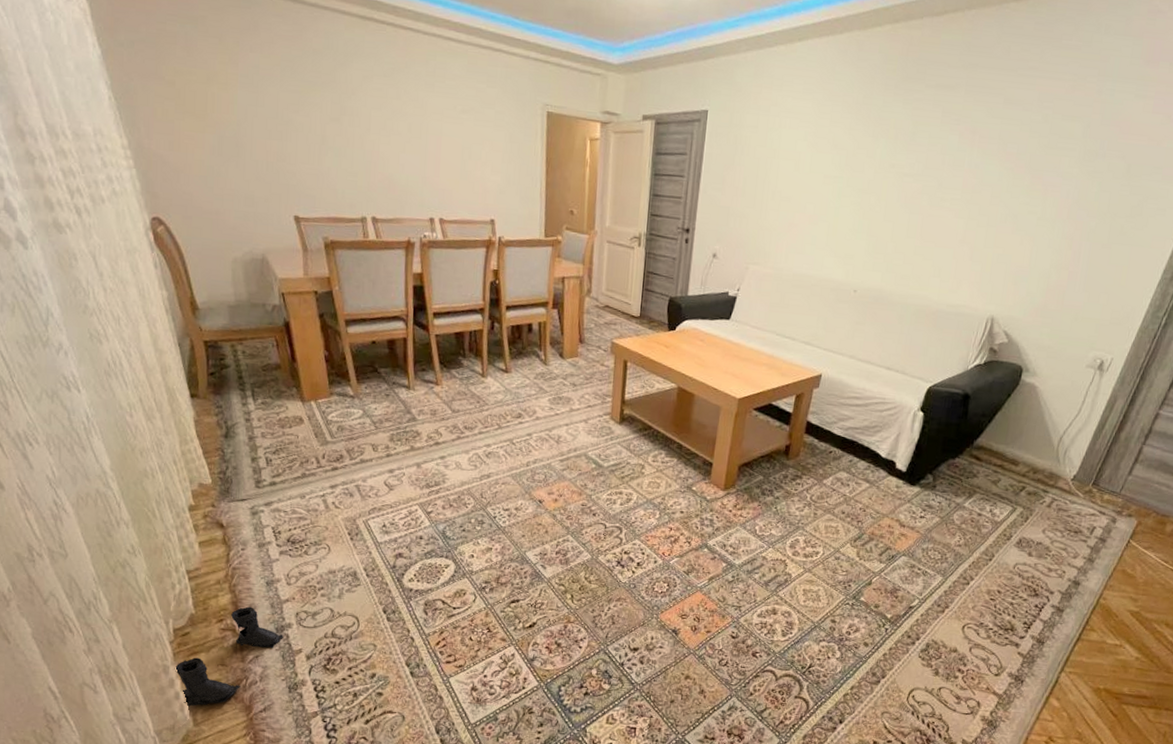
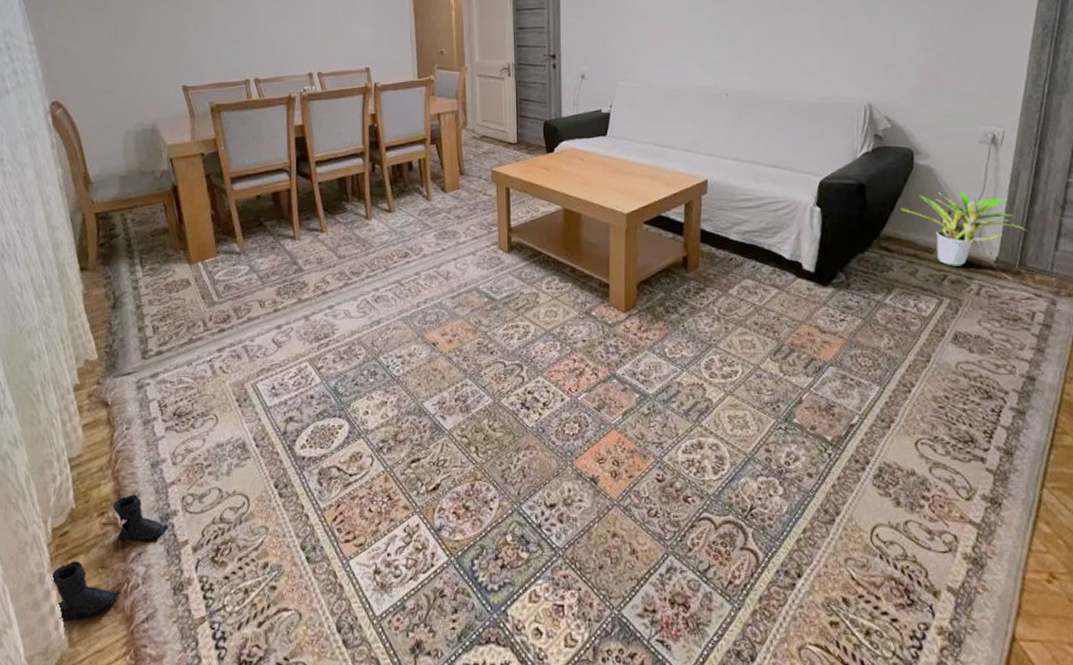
potted plant: none [998,410,1109,480] -> present [901,192,1028,266]

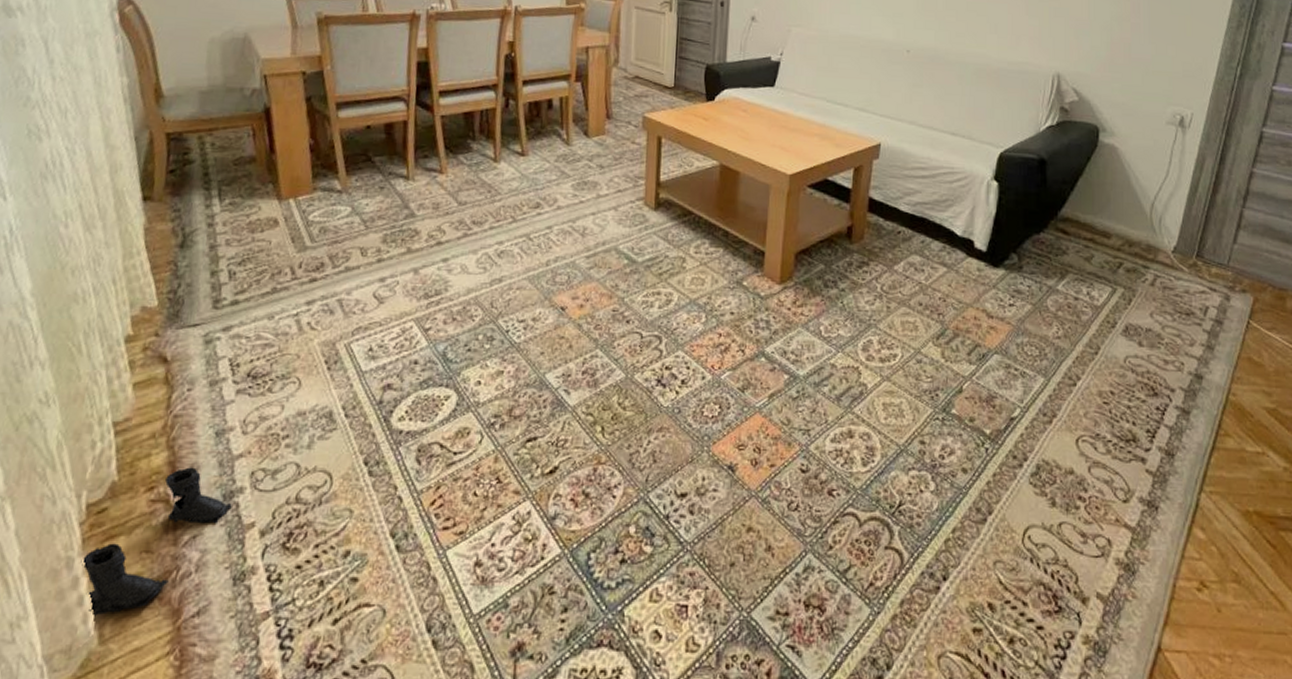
potted plant: present [901,192,1028,266] -> none [1081,174,1208,254]

